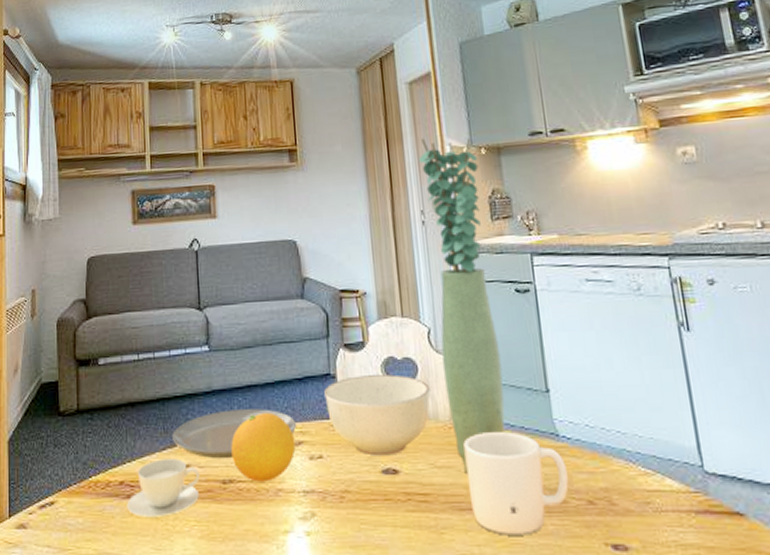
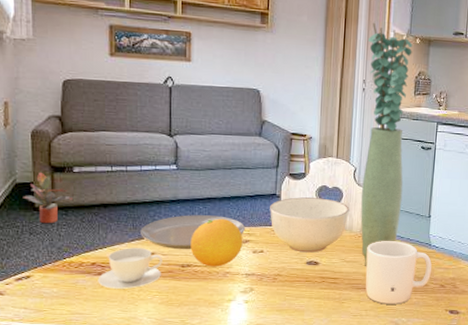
potted plant: none [48,367,98,432] -> present [23,172,72,224]

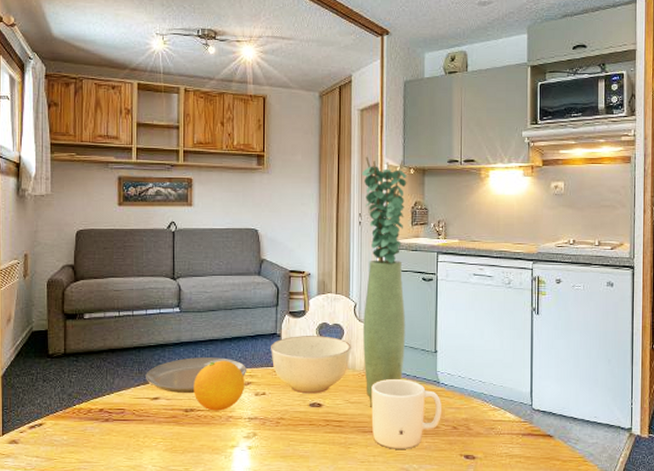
potted plant: present [23,172,72,224] -> none [38,319,83,371]
teacup: present [98,248,162,289] -> none [105,393,166,435]

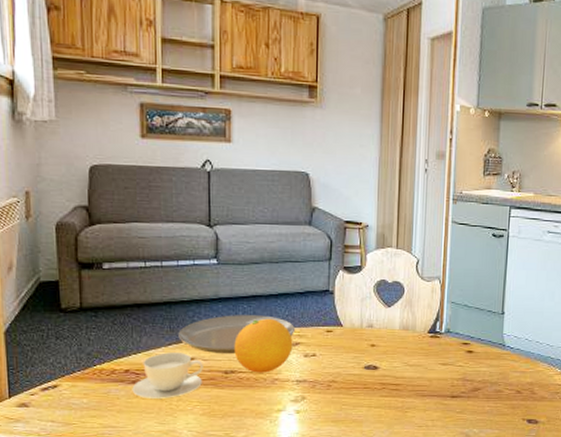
teacup: none [105,393,166,435] -> present [132,352,203,398]
bowl: present [271,336,351,394] -> none [322,293,412,356]
vase: present [362,156,407,408] -> none [424,93,481,372]
mug: present [371,379,443,449] -> none [431,341,507,414]

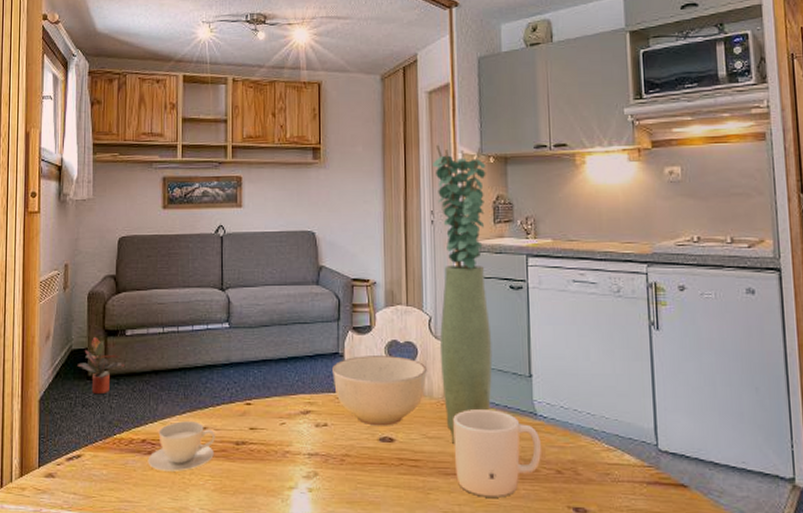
potted plant: none [48,269,102,327] -> present [77,336,124,395]
plate: present [178,315,296,354] -> none [192,381,306,424]
fruit: present [234,318,293,373] -> none [245,384,304,445]
bowl: none [322,293,412,356] -> present [332,356,427,426]
vase: none [424,93,481,372] -> present [433,144,493,445]
mug: none [431,341,507,414] -> present [453,410,542,498]

